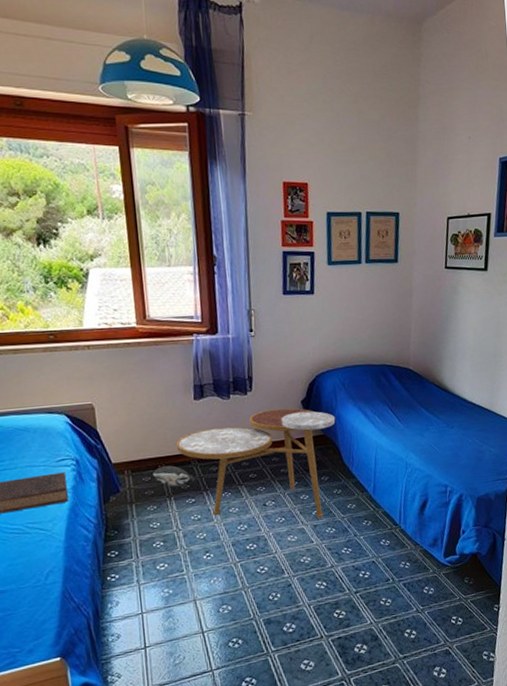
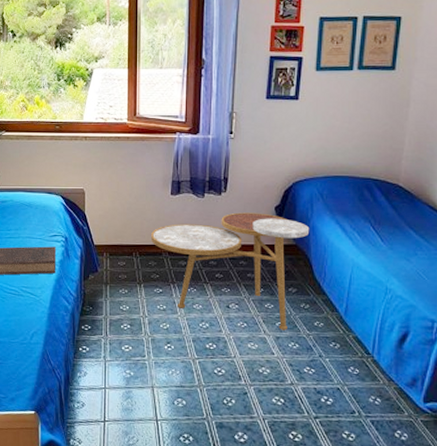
plush toy: present [153,465,195,487] -> none [128,254,164,275]

